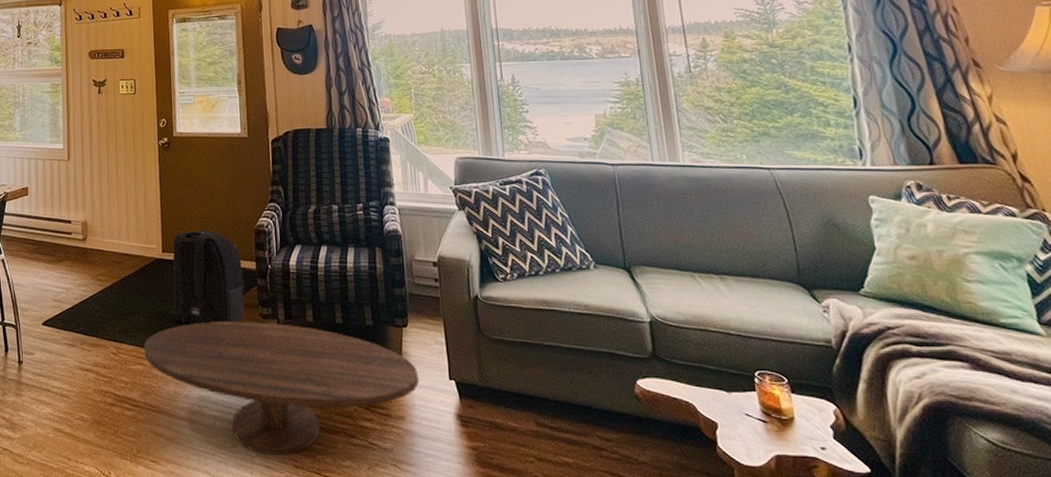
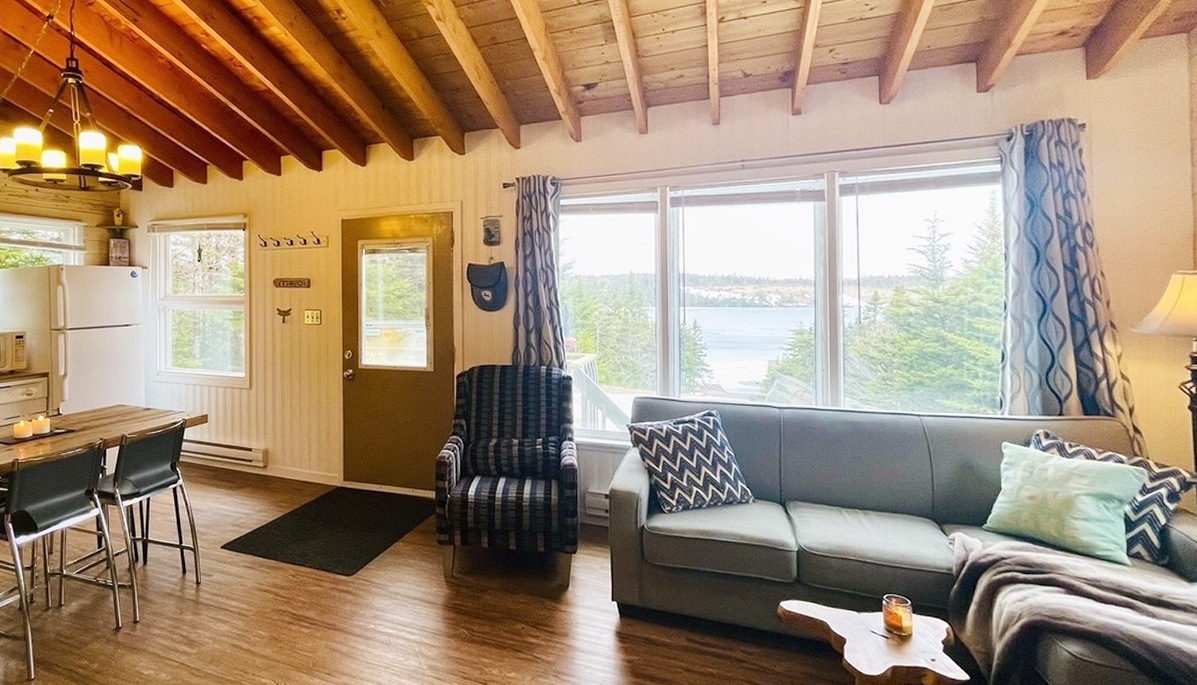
coffee table: present [143,321,420,456] -> none [322,546,584,669]
backpack: present [171,230,244,326] -> none [350,460,423,550]

